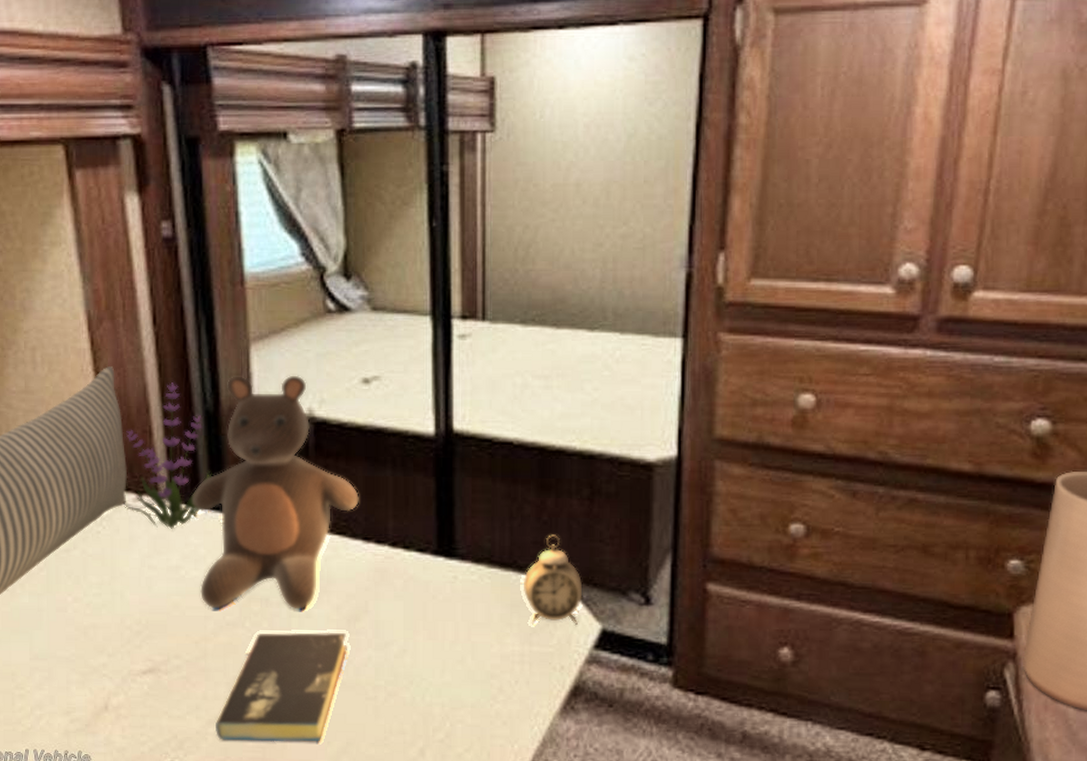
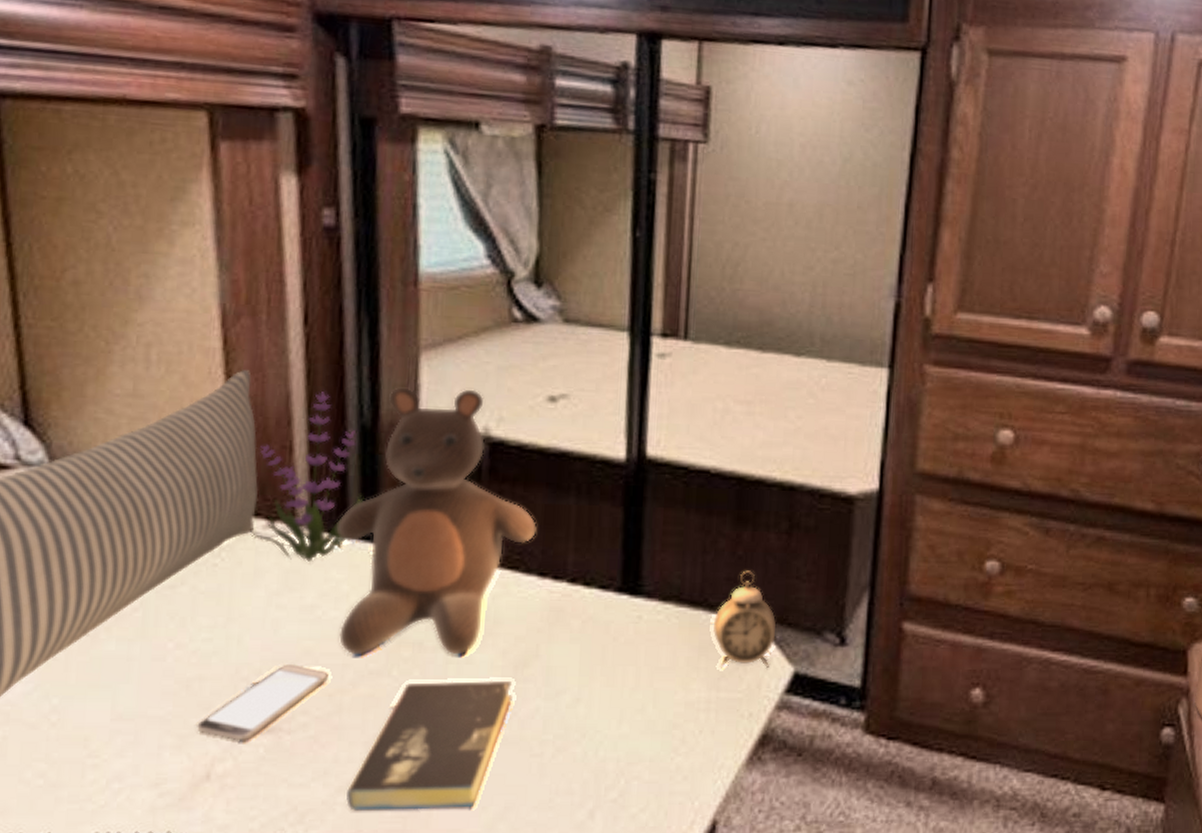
smartphone: none [95,616,195,679] -> present [197,664,330,741]

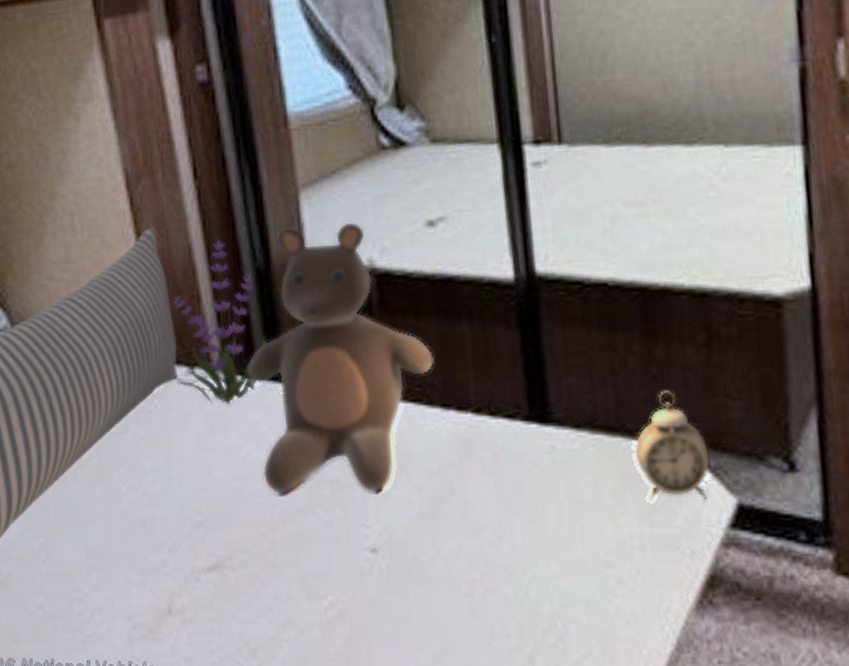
smartphone: present [197,664,330,741] -> none [155,504,260,578]
book: present [346,680,512,811] -> none [290,517,434,649]

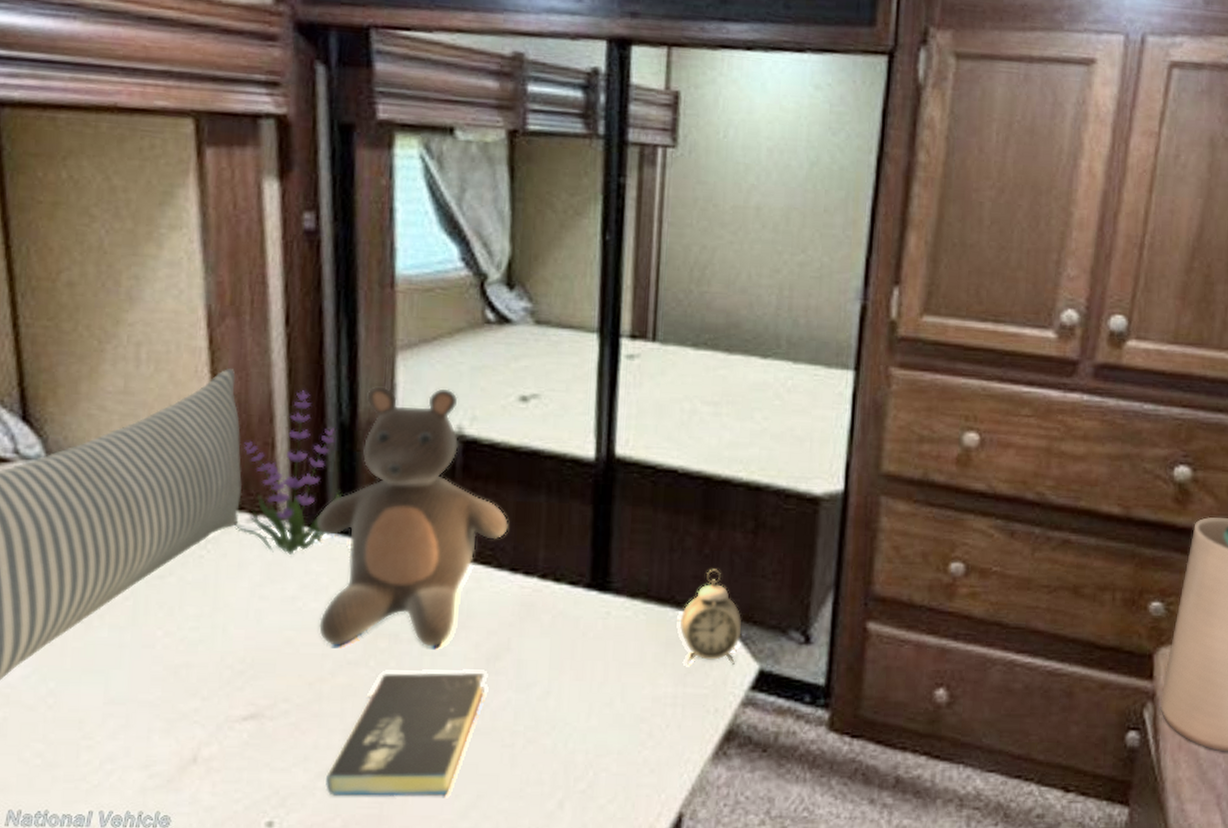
book: none [290,517,434,649] -> present [325,672,485,796]

